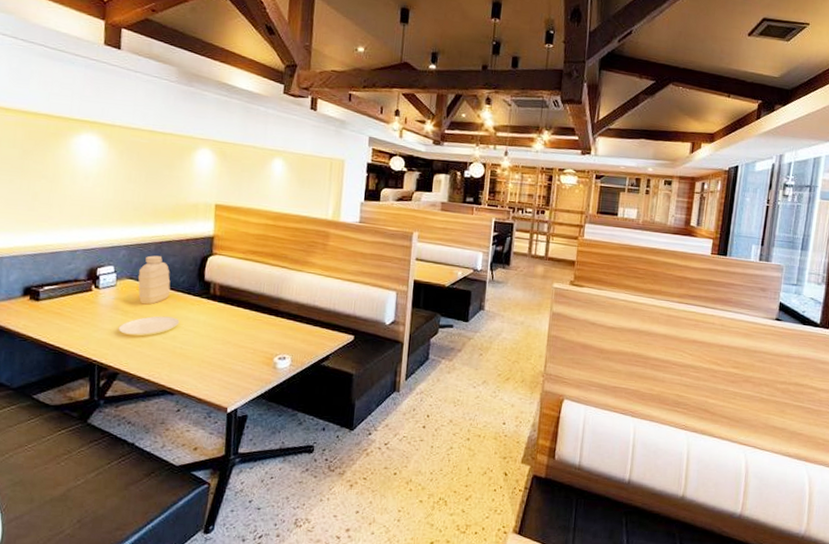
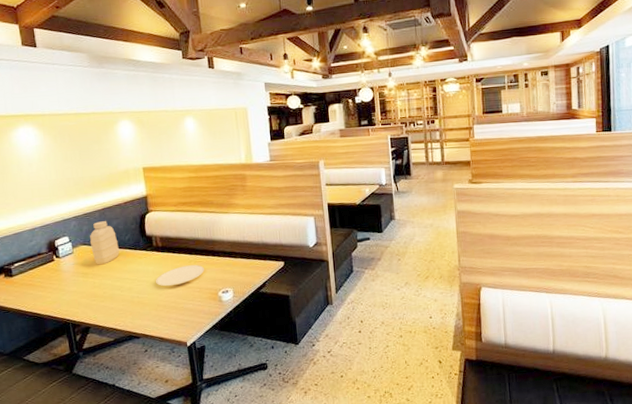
plate: present [118,316,180,337] -> none [82,271,132,294]
plate: none [205,321,263,342] -> present [156,264,204,287]

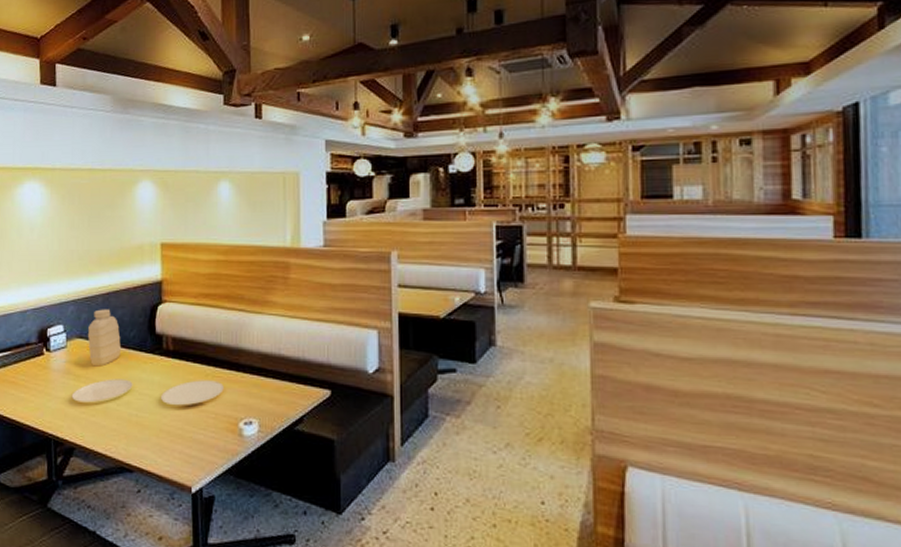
plate: none [82,271,132,294] -> present [71,379,133,404]

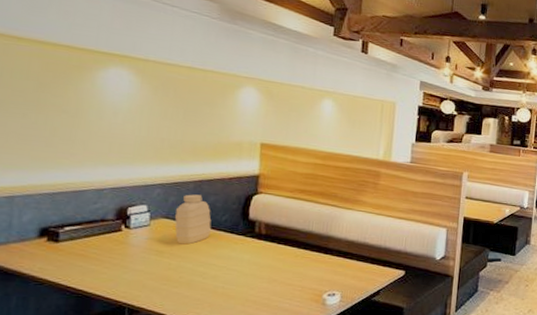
plate: present [71,379,133,404] -> none [152,255,222,277]
plate: present [161,380,224,406] -> none [249,259,312,281]

